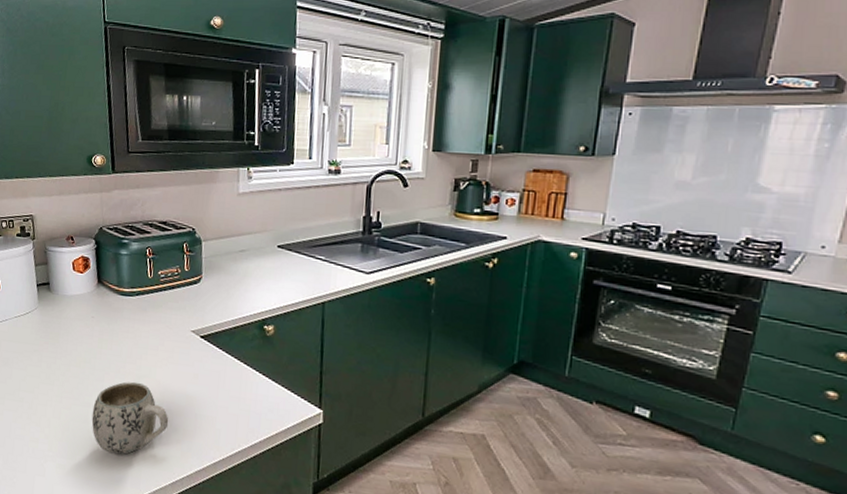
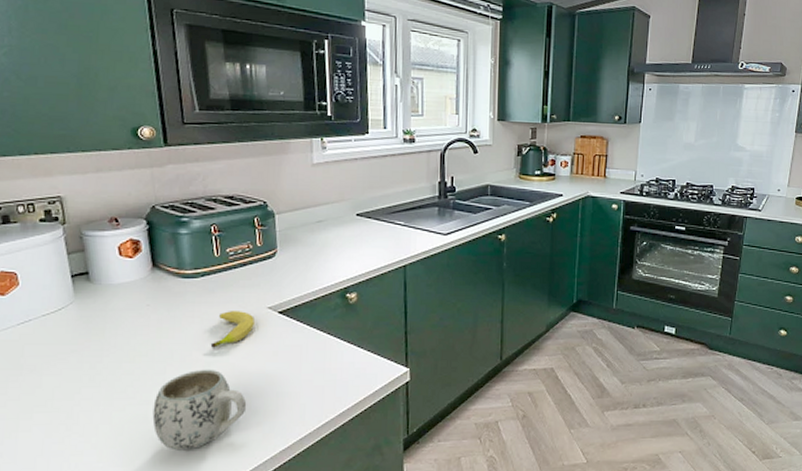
fruit: none [141,330,179,364] -> present [210,311,254,348]

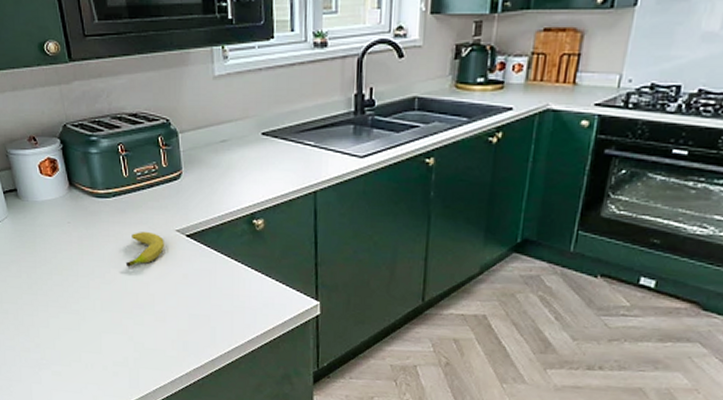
mug: present [152,369,247,451] -> none [81,286,162,358]

